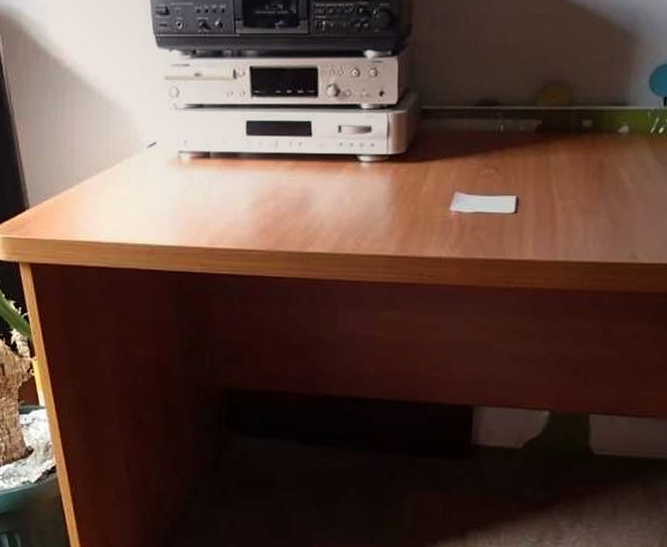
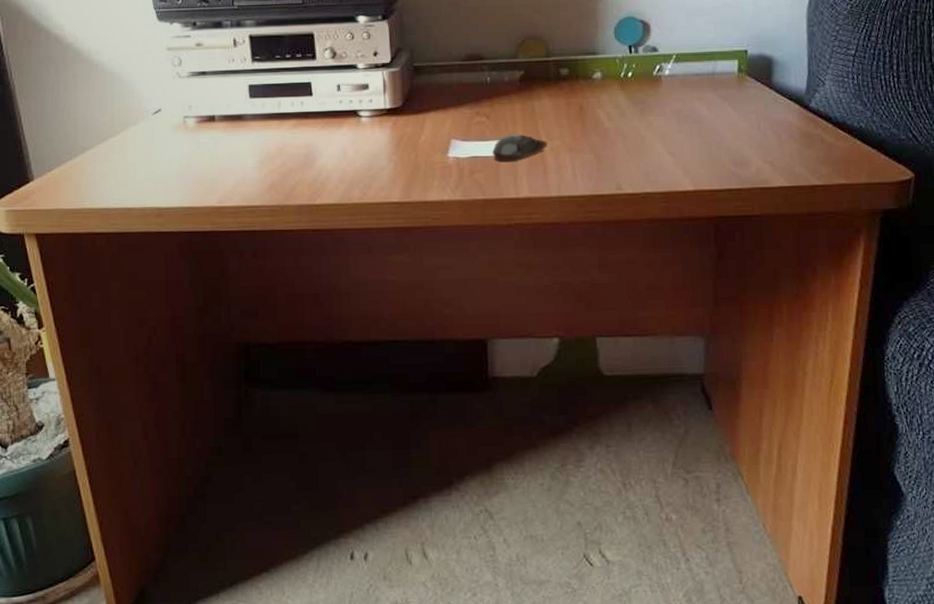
computer mouse: none [498,189,559,220] -> present [493,133,547,162]

